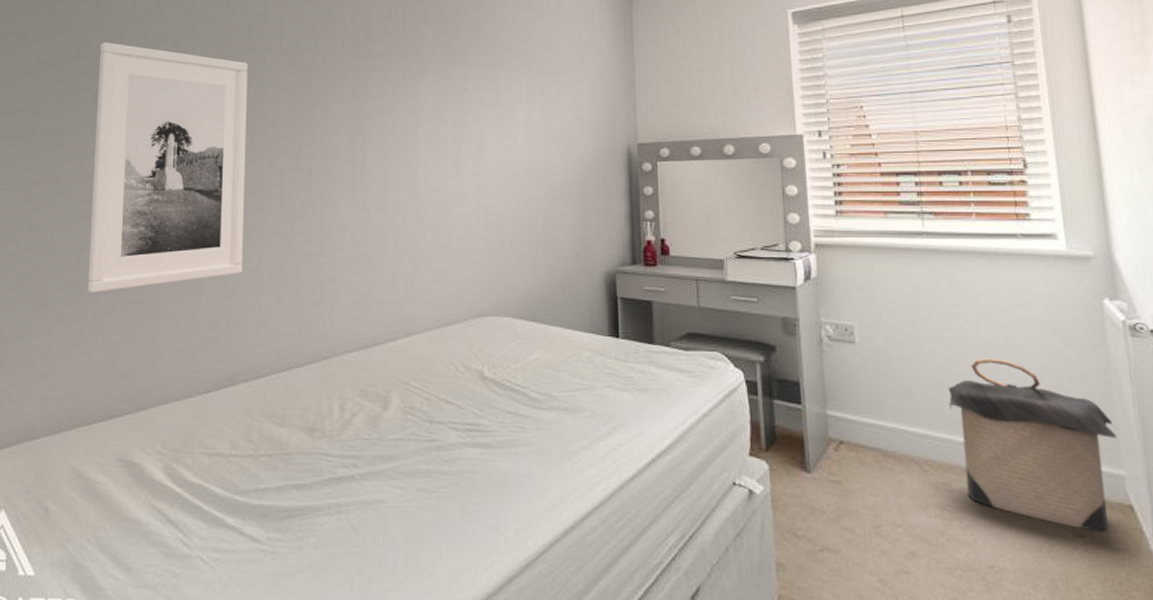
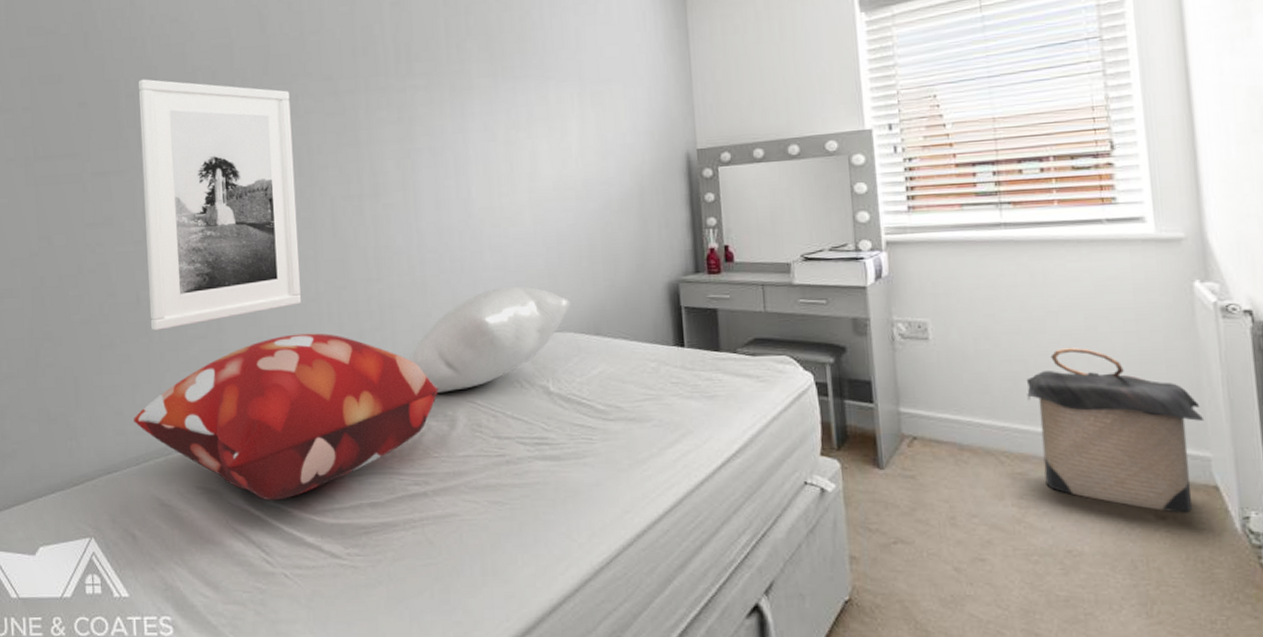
decorative pillow: none [60,304,374,478] -> present [134,333,439,501]
pillow: none [345,268,509,372] -> present [408,286,571,393]

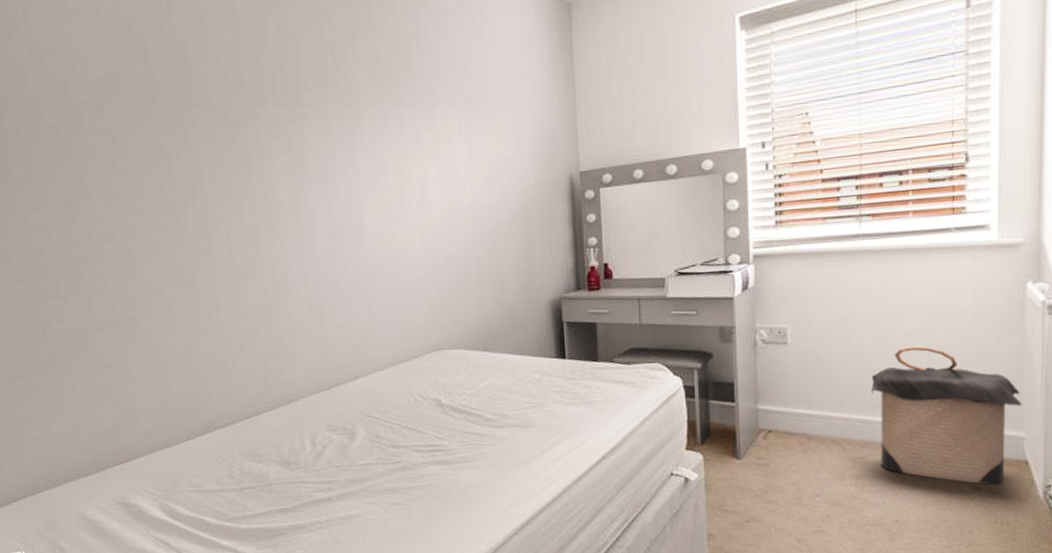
decorative pillow: present [134,333,439,501] -> none [51,358,339,512]
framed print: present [138,79,301,332] -> none [22,114,203,363]
pillow: present [408,286,571,393] -> none [309,308,460,409]

